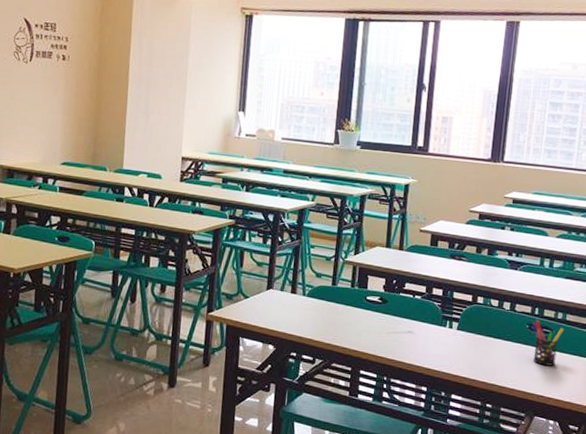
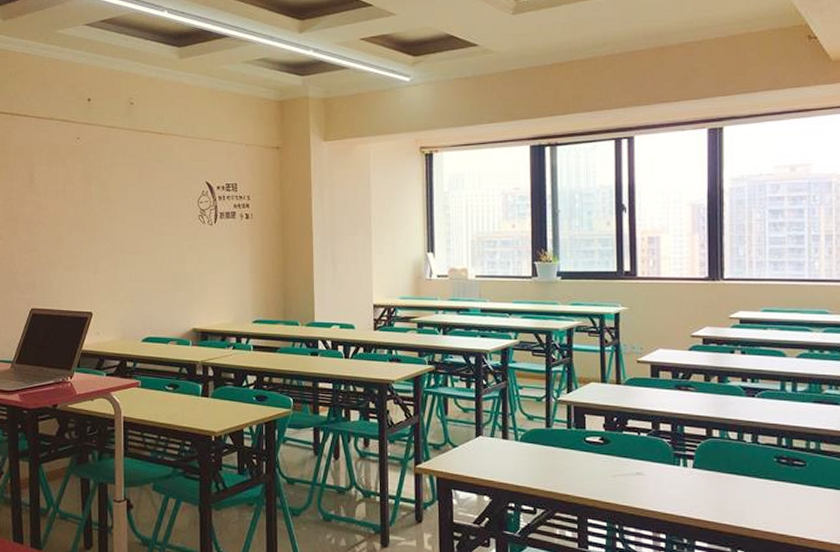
pen holder: present [531,320,565,366] -> none [779,452,820,503]

